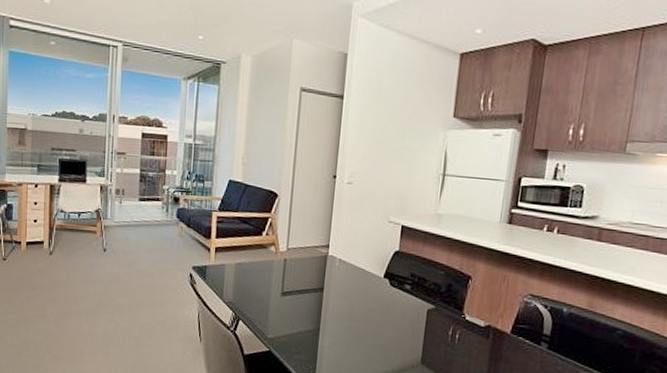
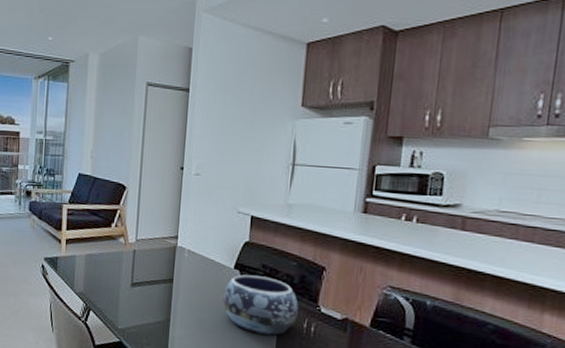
decorative bowl: none [372,283,445,343] -> present [223,274,298,336]

